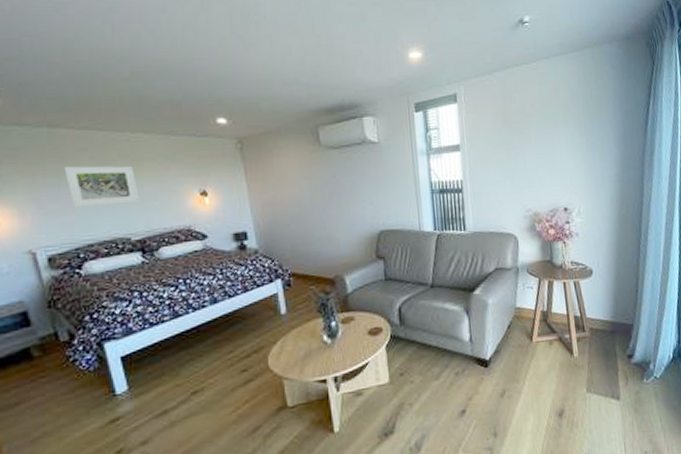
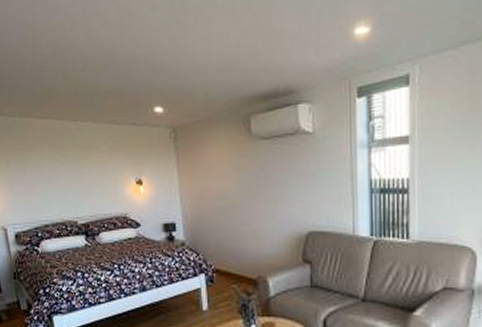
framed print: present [64,165,139,208] -> none [30,152,86,190]

